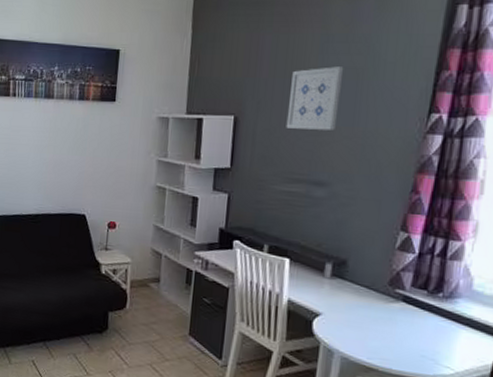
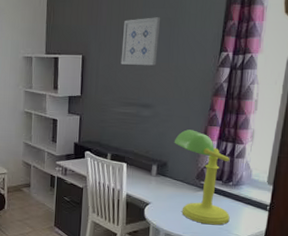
desk lamp: none [357,217,441,352] -> present [174,129,230,225]

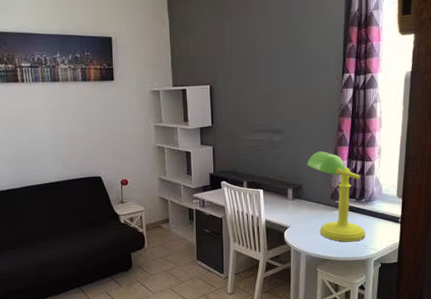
wall art: present [121,17,161,66] -> none [248,43,284,92]

